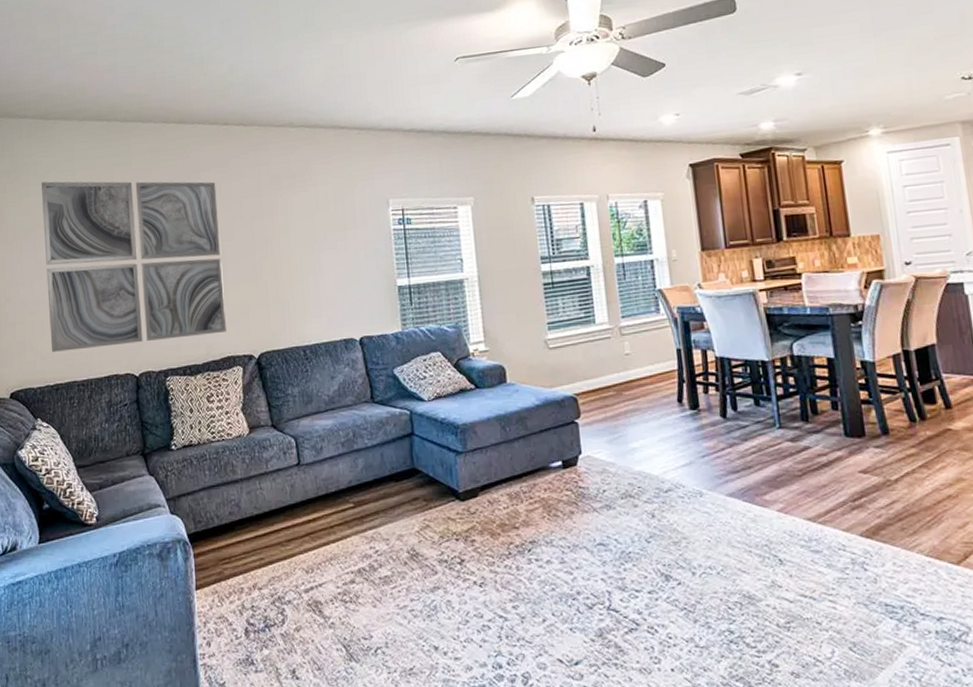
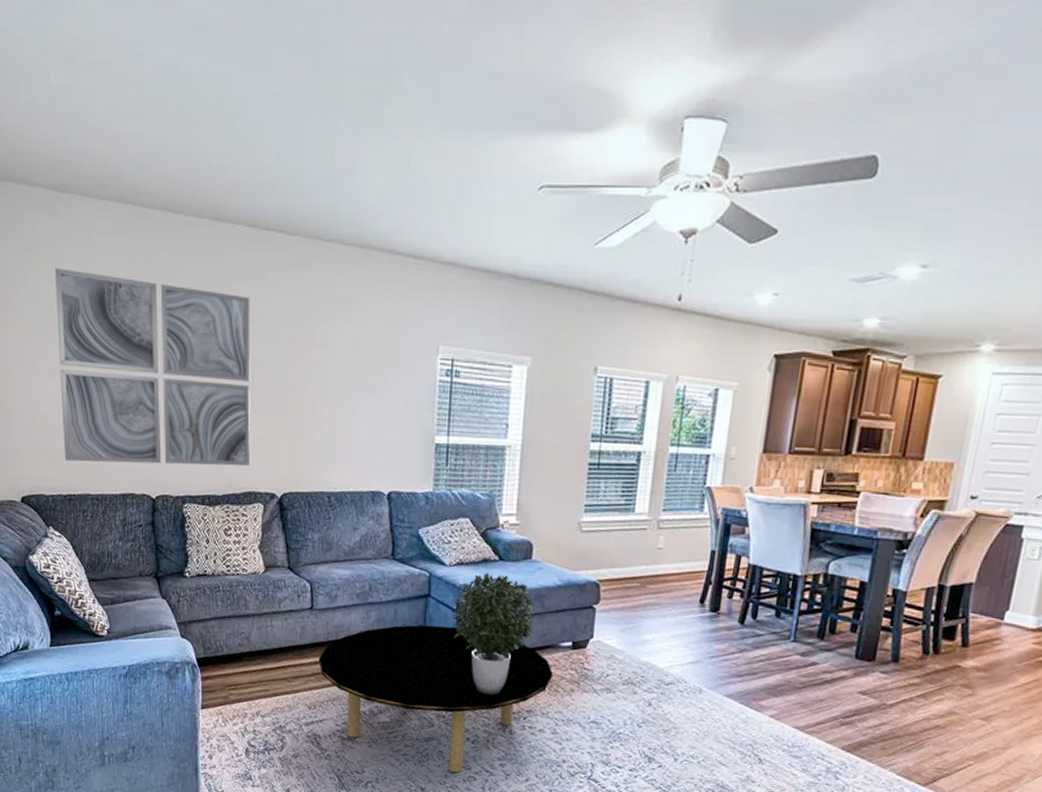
coffee table: none [311,462,549,624] -> present [318,625,553,773]
potted plant: none [437,402,522,530] -> present [451,572,535,695]

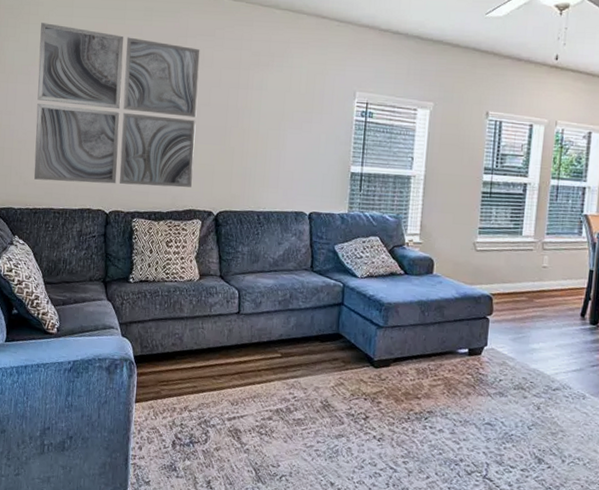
coffee table: present [318,625,553,773] -> none [242,330,451,469]
potted plant: present [451,572,535,695] -> none [361,284,435,396]

